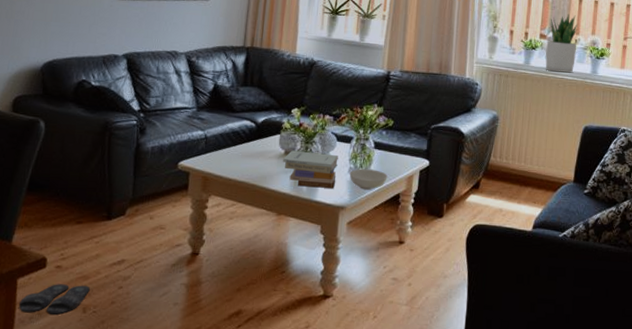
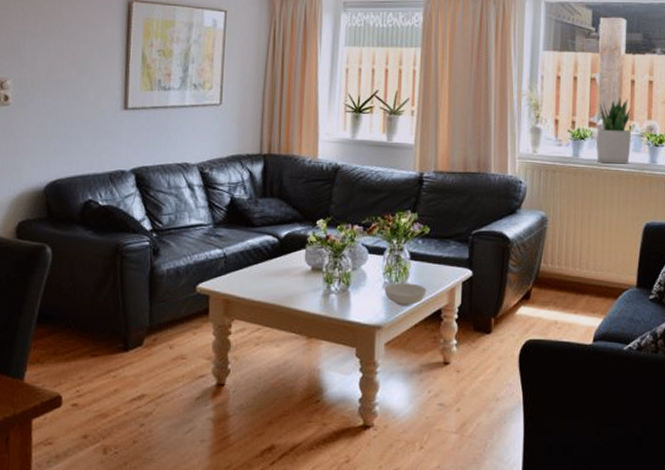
slippers: present [19,284,90,315] -> none [35,423,110,457]
books: present [282,150,338,189] -> none [309,266,371,307]

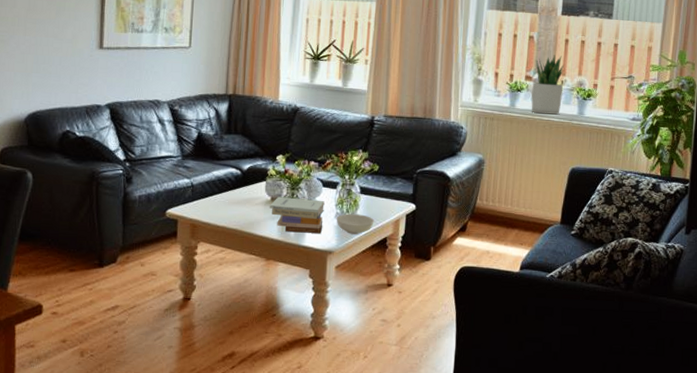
books: none [309,266,371,307] -> present [269,197,325,234]

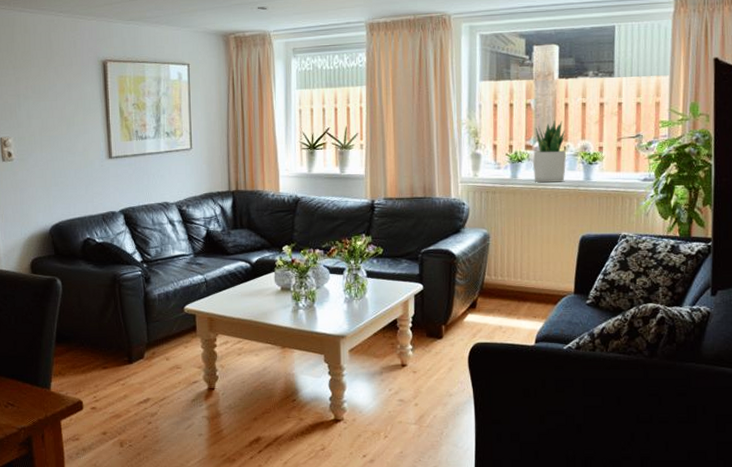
books: present [269,197,325,234] -> none [280,286,334,320]
bowl: present [336,214,374,234] -> none [345,298,383,318]

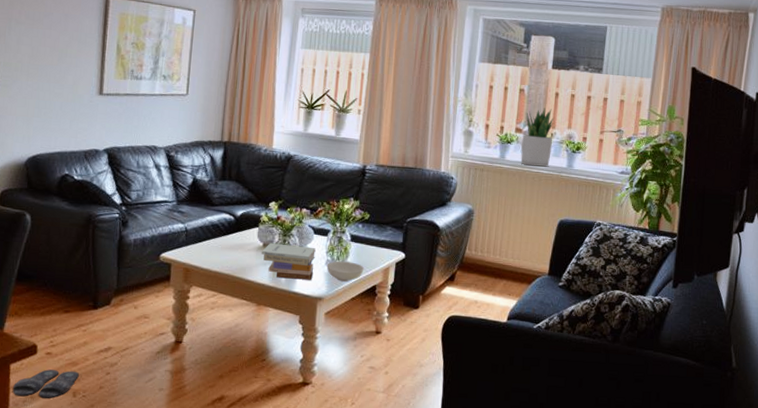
slippers: none [66,423,123,450] -> present [13,369,79,398]
books: none [280,286,334,320] -> present [261,243,316,280]
bowl: none [345,298,383,318] -> present [326,261,364,282]

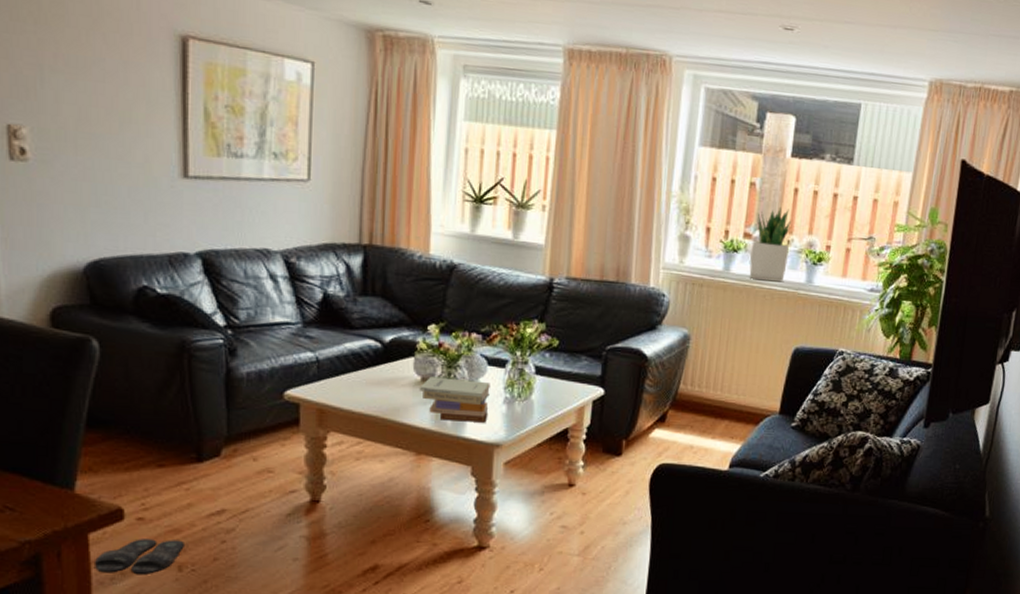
bowl: present [326,261,364,282] -> none [505,399,553,424]

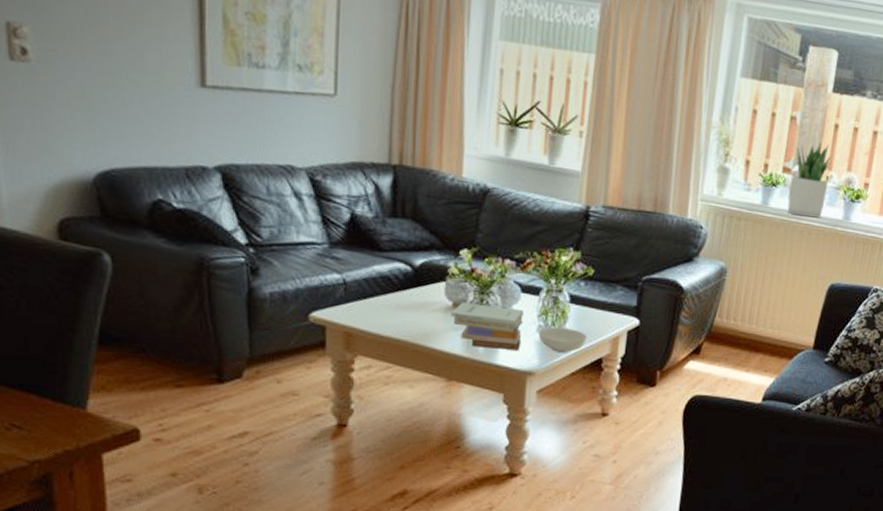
slippers: present [95,539,184,574] -> none [110,460,205,496]
bowl: none [505,399,553,424] -> present [538,327,587,353]

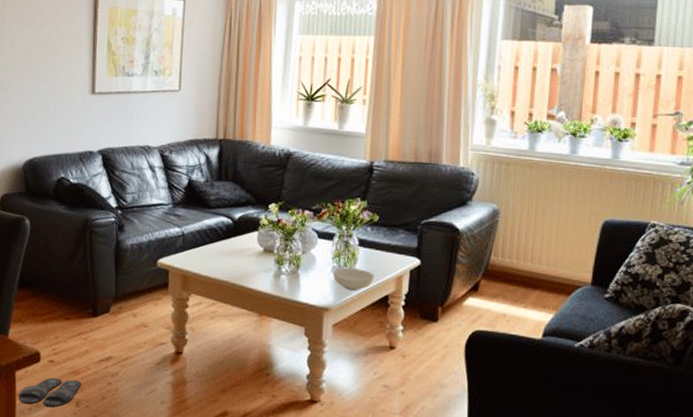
slippers: none [110,460,205,496] -> present [19,377,81,407]
books: present [450,302,524,351] -> none [261,248,320,289]
planter: present [787,142,831,218] -> none [554,89,595,159]

